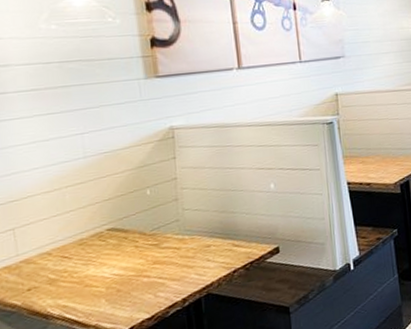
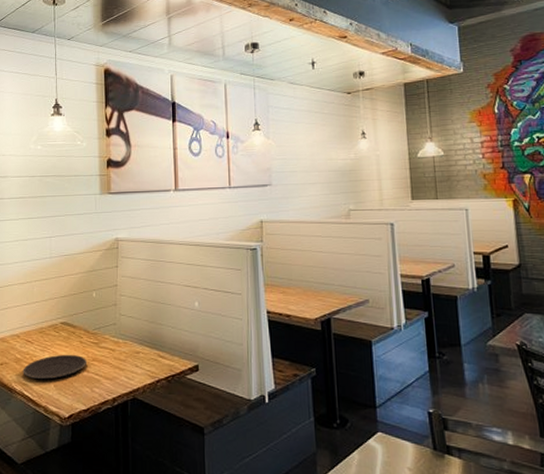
plate: none [60,261,146,298] -> present [23,354,86,380]

